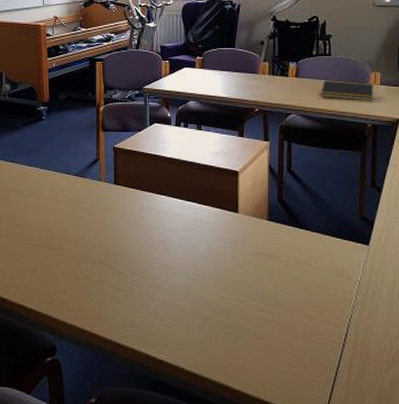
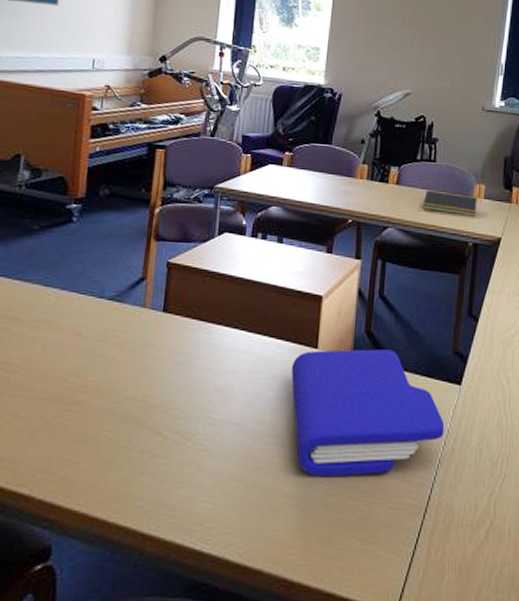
file folder: none [218,214,356,314] -> present [291,349,445,477]

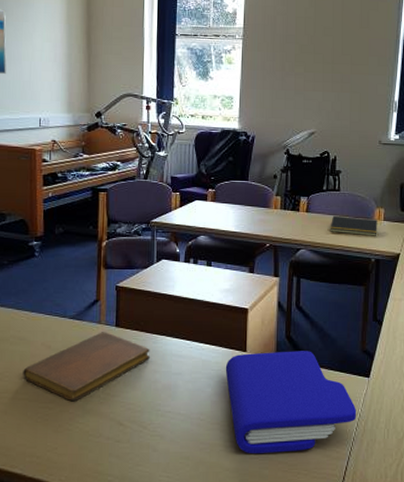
notebook: none [43,317,203,404] -> present [23,332,150,402]

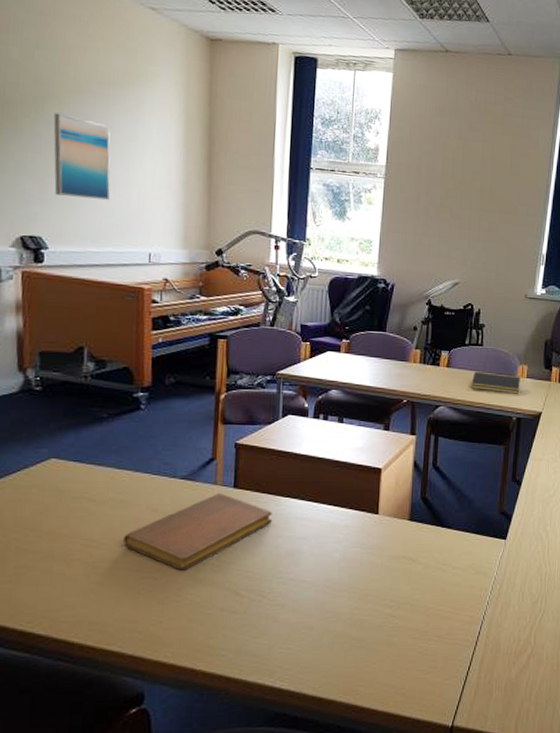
file folder: present [225,351,357,454] -> none [355,512,492,622]

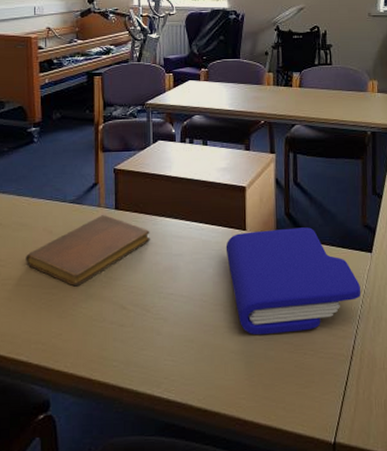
file folder: none [355,512,492,622] -> present [225,227,361,335]
notepad: present [471,371,520,394] -> none [323,89,372,109]

